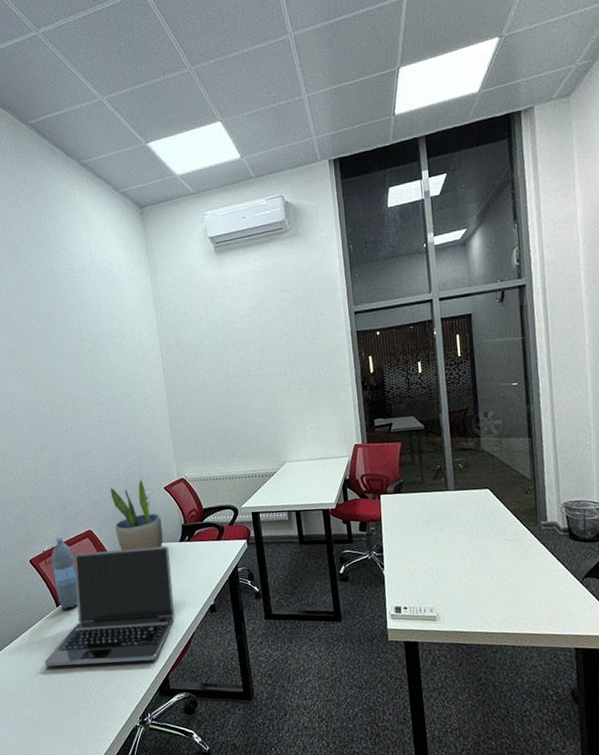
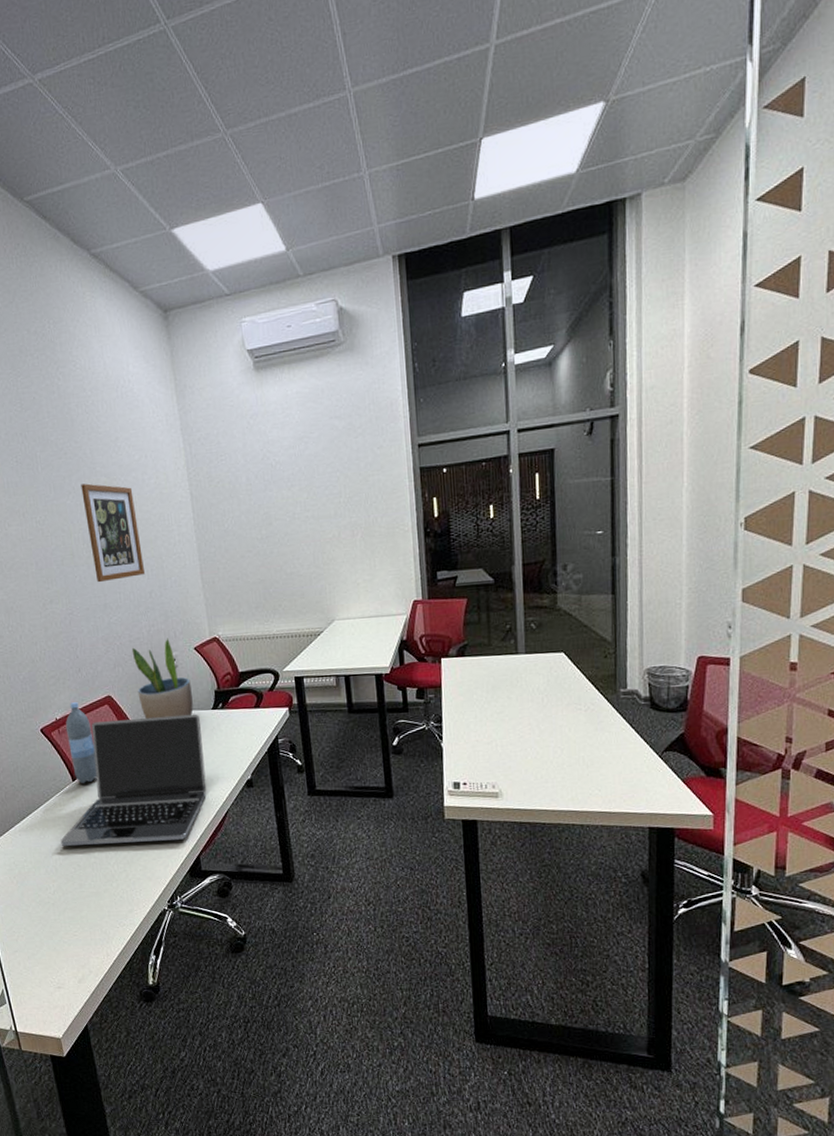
wall art: none [69,348,122,432] -> present [81,483,145,583]

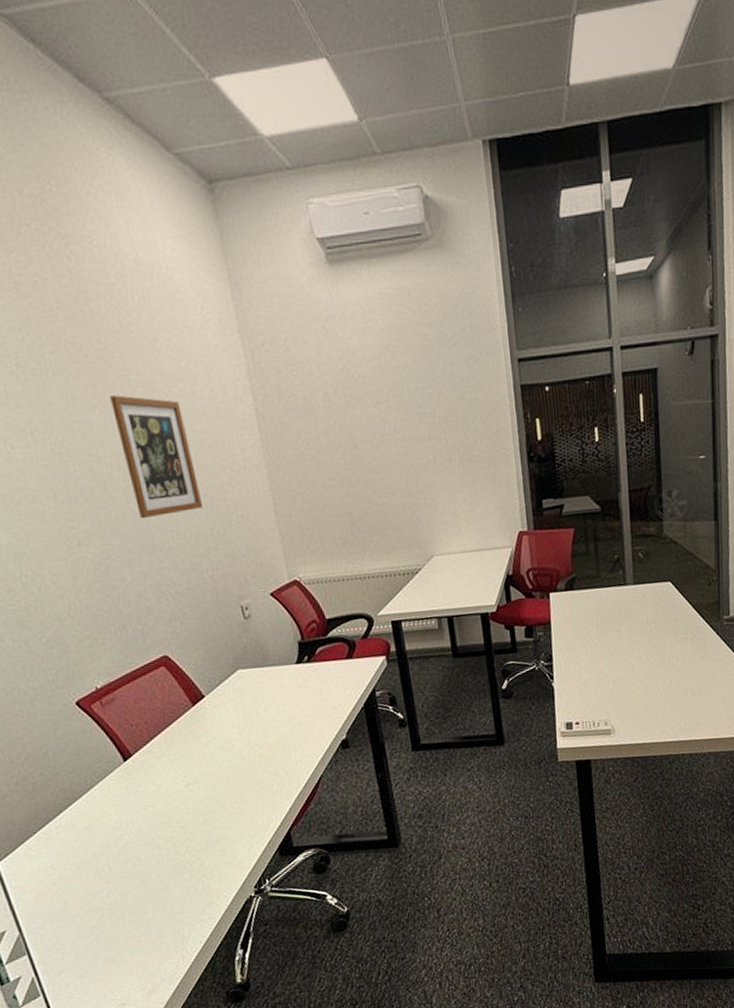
laptop: present [60,713,207,847] -> none [112,670,295,840]
water bottle: present [65,702,97,783] -> none [109,666,156,763]
potted plant: present [131,638,193,720] -> none [191,583,273,681]

